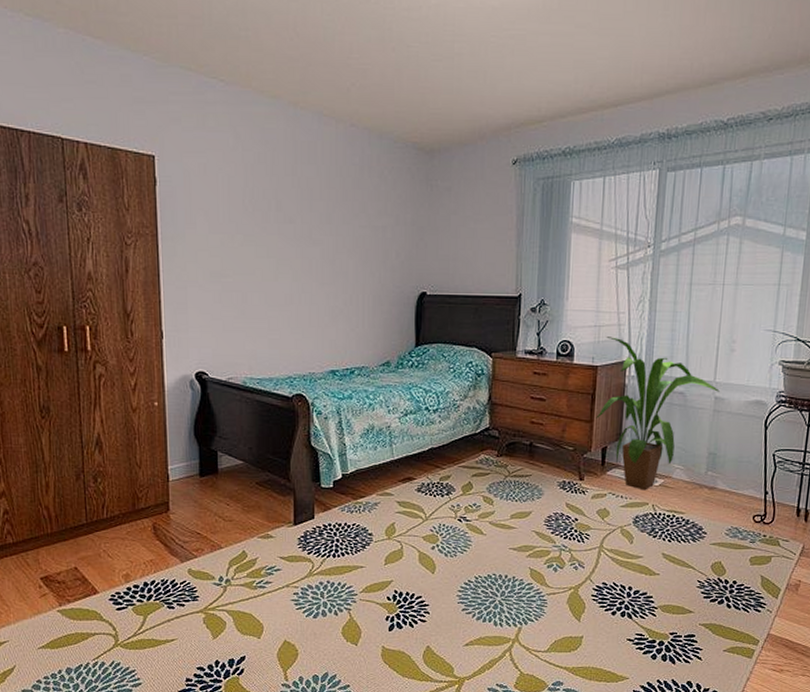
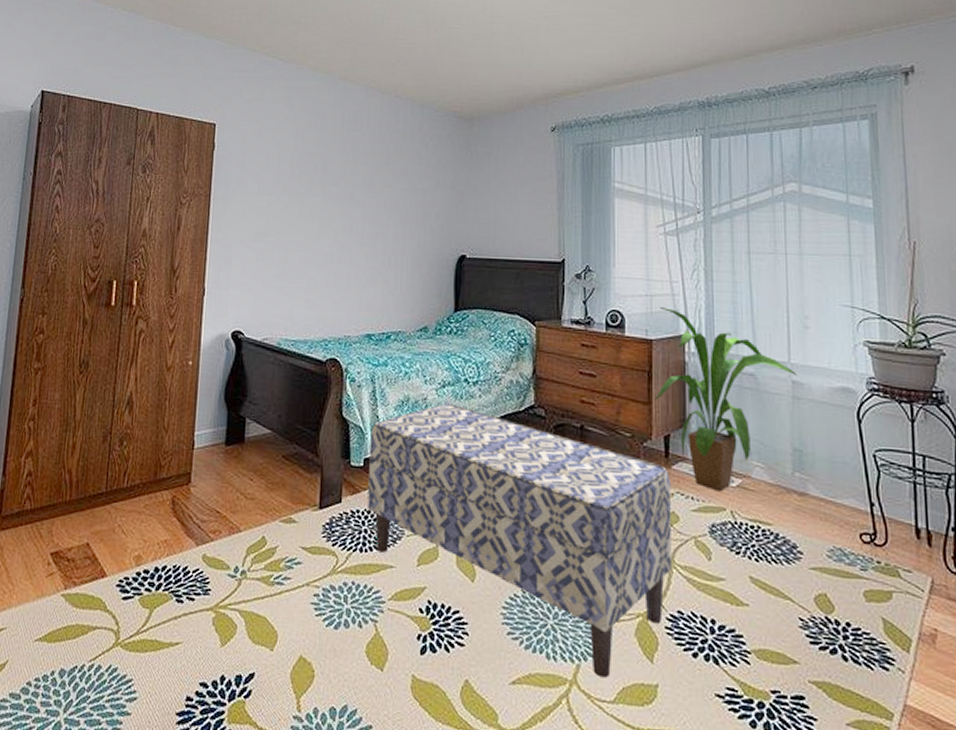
bench: none [339,429,604,635] -> present [368,403,672,678]

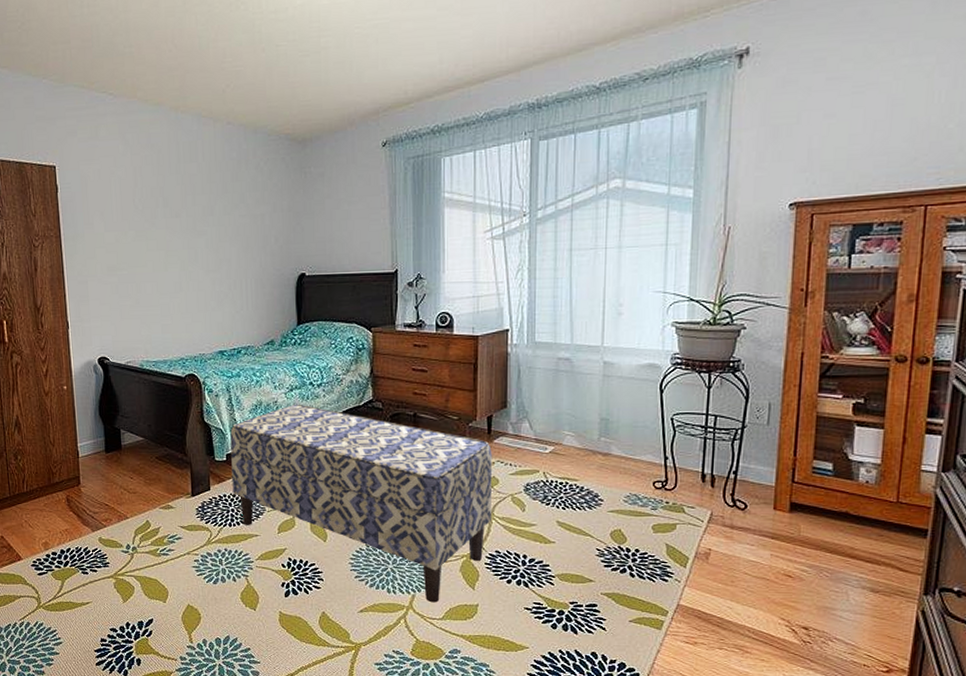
house plant: present [654,307,797,492] -> none [479,306,608,458]

